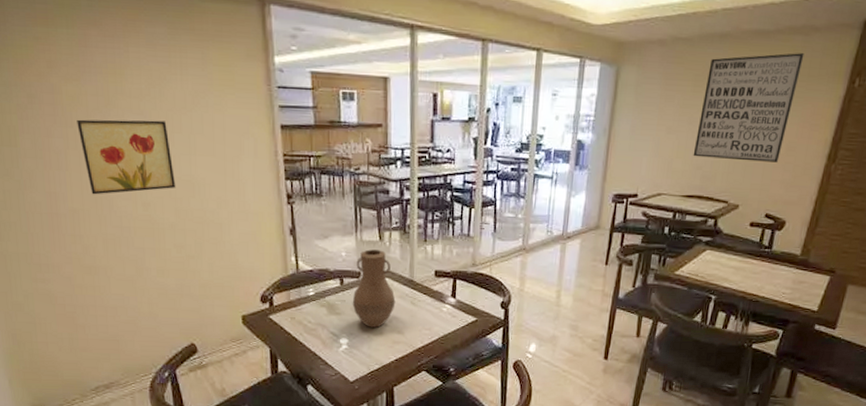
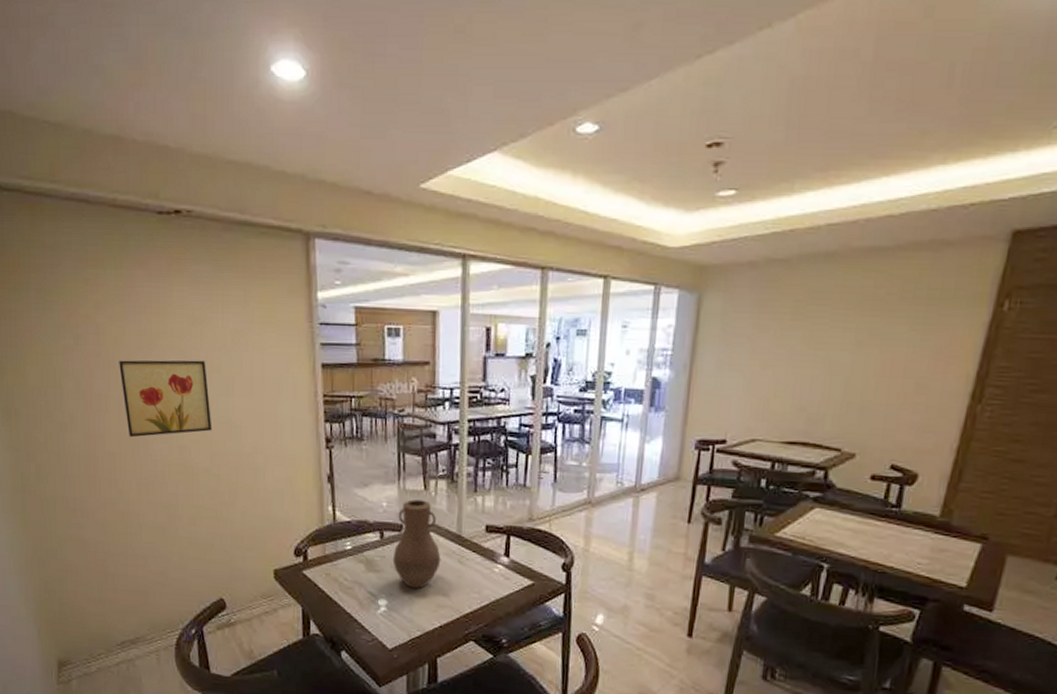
wall art: present [693,53,804,162] -> none [794,272,934,403]

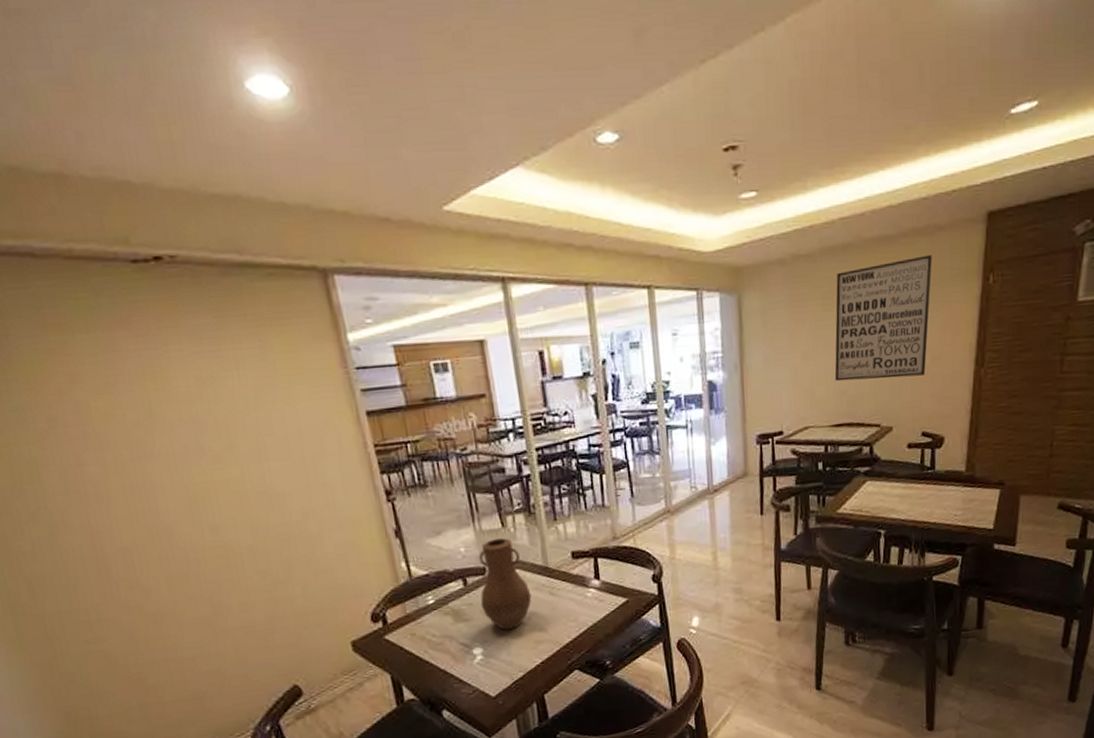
wall art: present [119,360,213,438] -> none [114,426,250,527]
wall art: none [794,272,934,403] -> present [834,255,933,382]

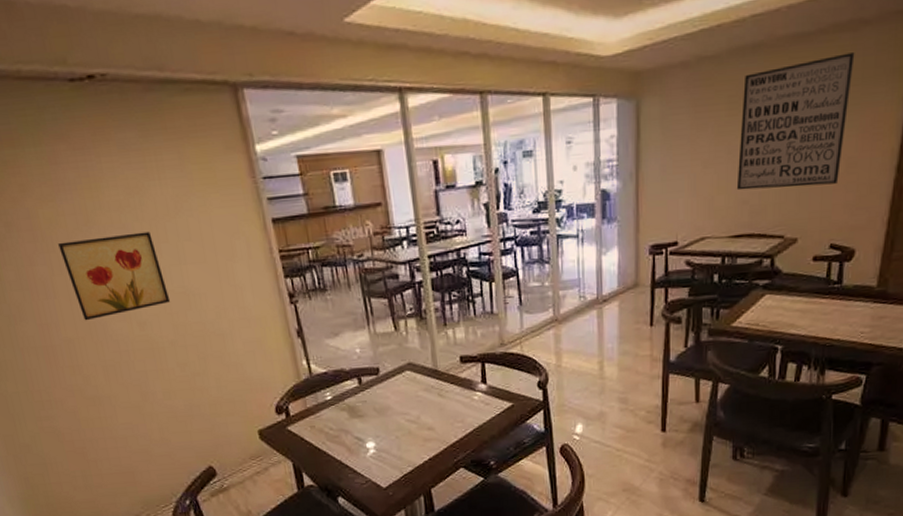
wall art: none [114,426,250,527] -> present [58,231,171,321]
vase: present [479,538,532,630] -> none [373,341,422,427]

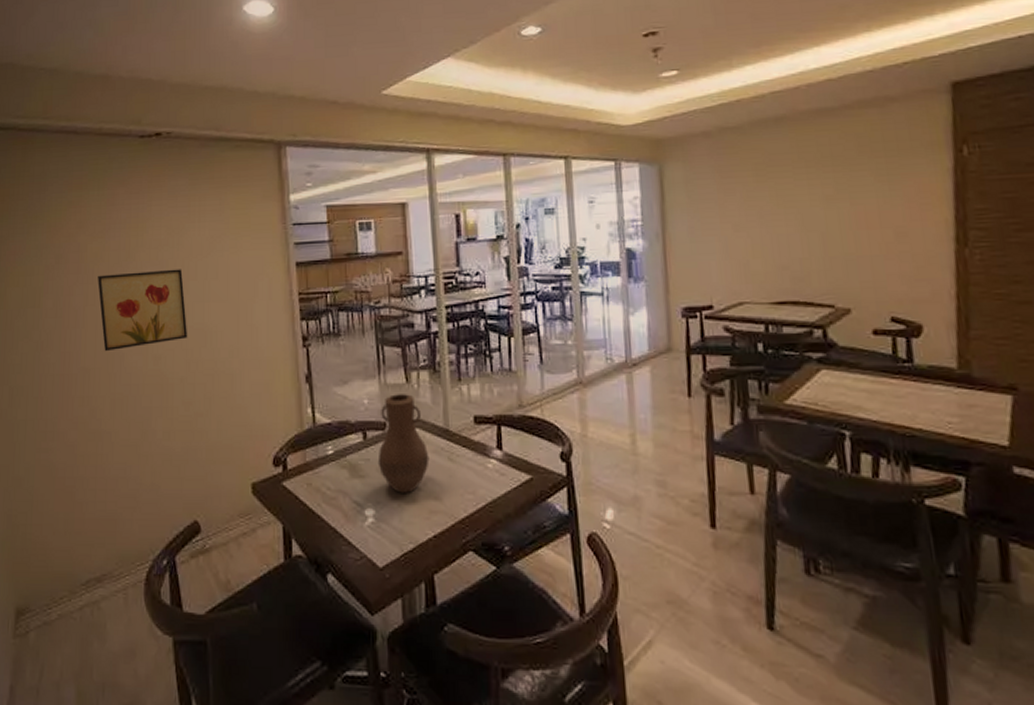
vase: none [373,341,422,427] -> present [377,394,430,493]
wall art: present [736,52,855,191] -> none [769,126,890,255]

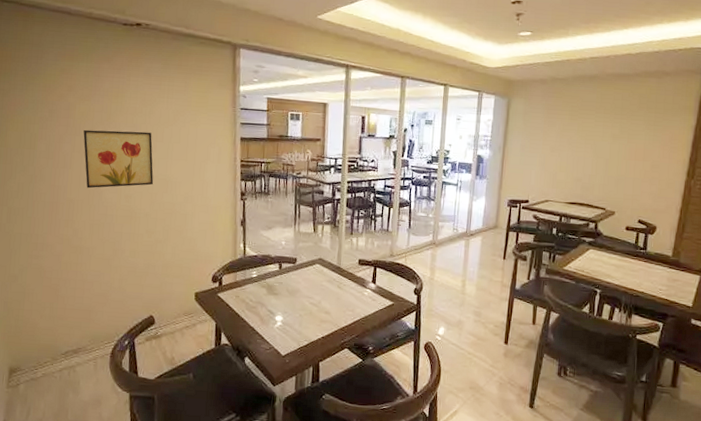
vase: present [377,394,430,493] -> none [288,239,325,308]

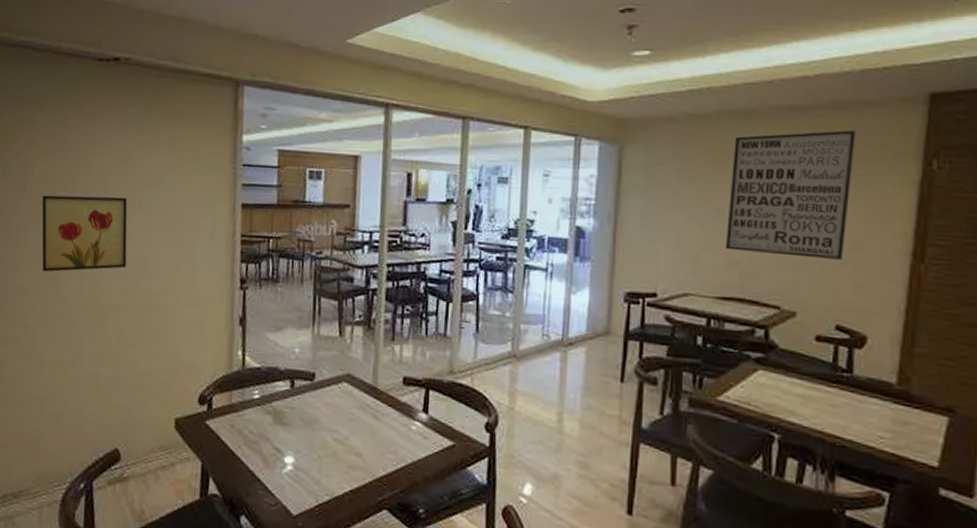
wall art: none [573,91,659,177] -> present [725,130,856,260]

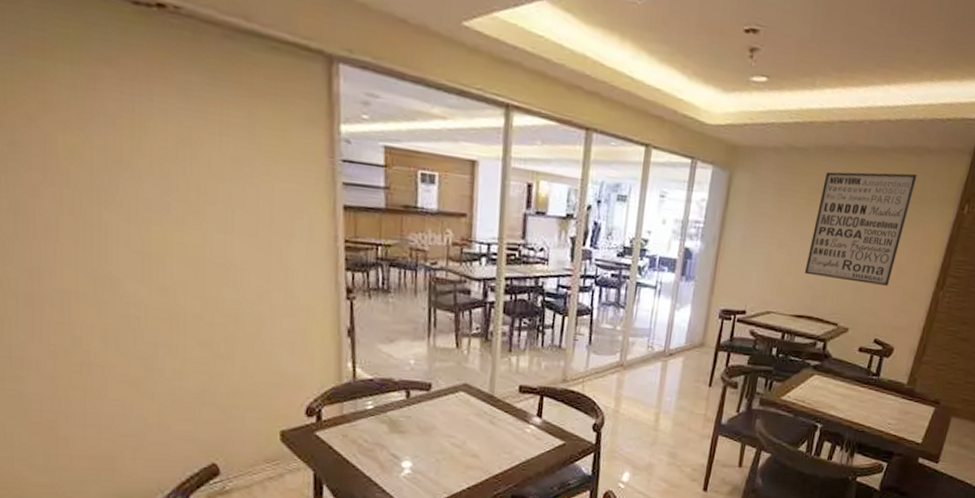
wall art: present [41,195,128,272] -> none [76,178,205,274]

